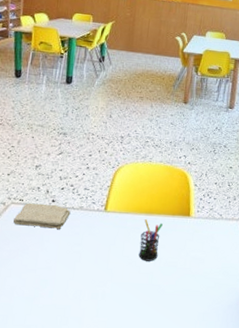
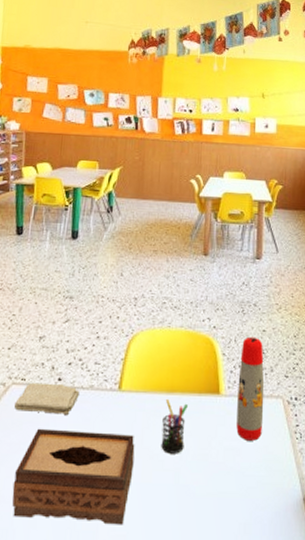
tissue box: none [11,239,117,313] -> present [12,428,135,525]
water bottle: none [202,172,229,253] -> present [236,336,265,441]

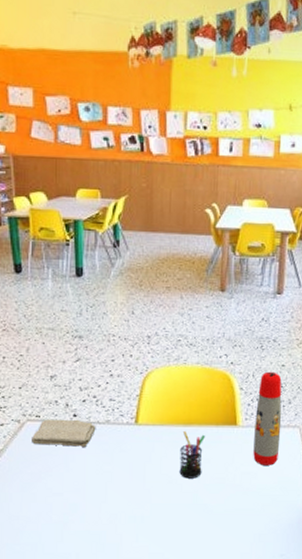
tissue box: present [12,428,135,525] -> none [37,459,154,538]

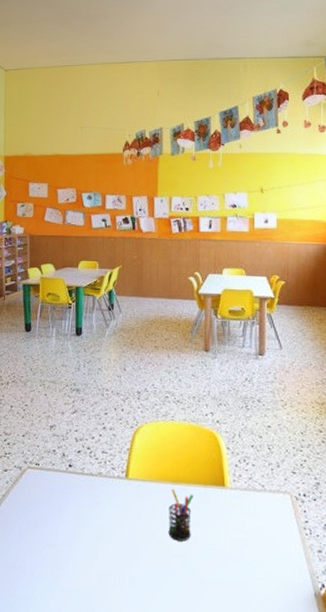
washcloth: present [30,419,96,447] -> none [29,467,89,498]
water bottle: present [253,371,282,465] -> none [243,432,271,534]

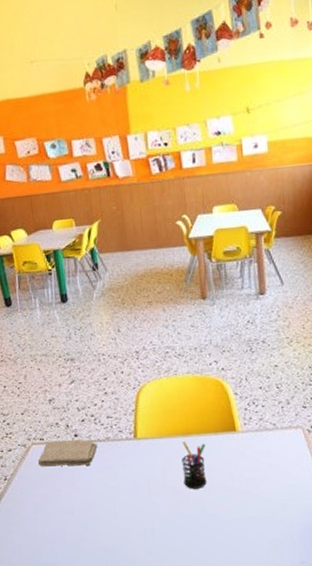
washcloth: none [29,467,89,498] -> present [37,439,97,467]

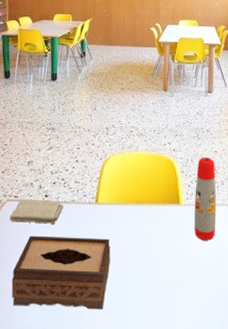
tissue box: none [51,476,161,554] -> present [11,235,111,310]
pen holder: present [182,442,207,489] -> none [132,210,153,253]
water bottle: none [253,373,284,470] -> present [194,157,217,240]

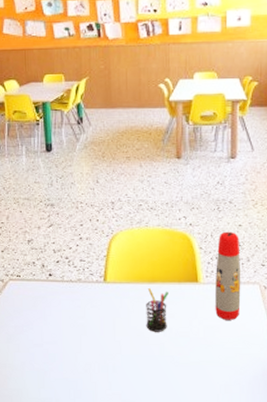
washcloth: present [9,199,63,224] -> none [13,278,69,303]
tissue box: present [11,235,111,310] -> none [21,314,123,386]
pen holder: none [132,210,153,253] -> present [146,288,168,332]

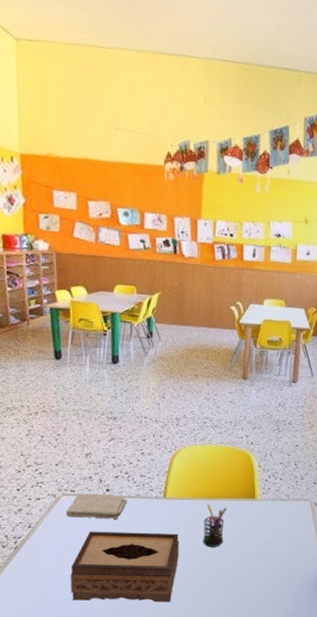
washcloth: none [13,278,69,303] -> present [65,493,127,519]
tissue box: none [21,314,123,386] -> present [70,531,180,603]
water bottle: present [215,231,241,320] -> none [269,451,296,535]

